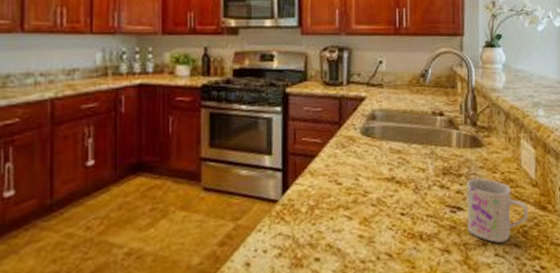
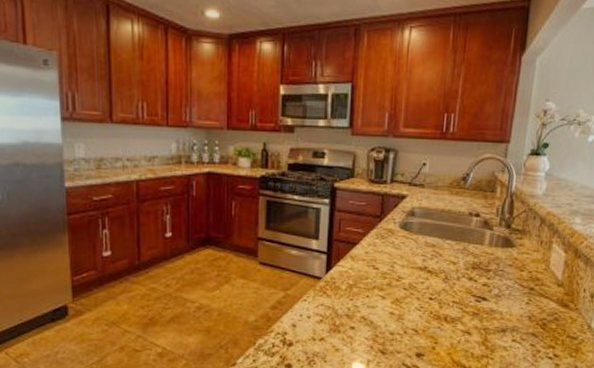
mug: present [467,177,529,243] -> none [489,274,550,331]

